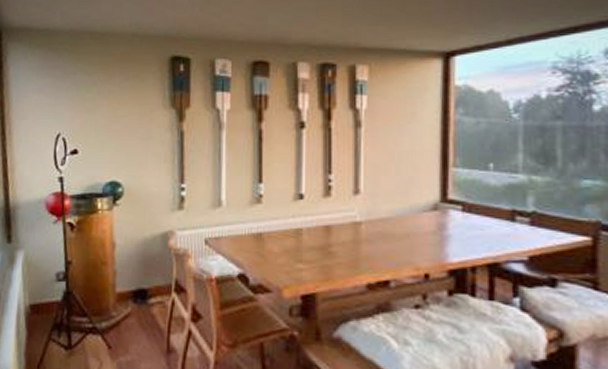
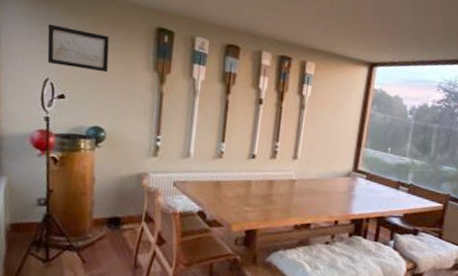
wall art: none [56,73,122,118] -> present [47,24,110,73]

